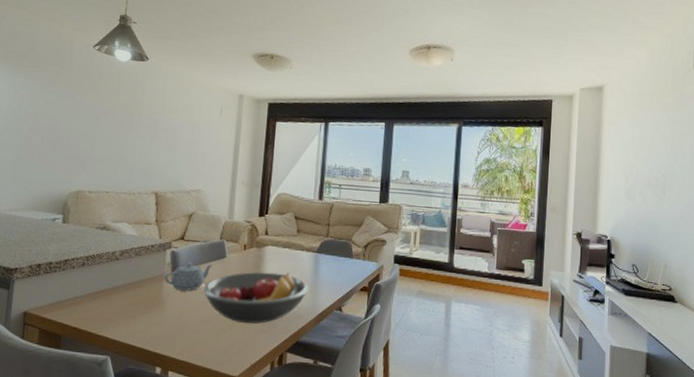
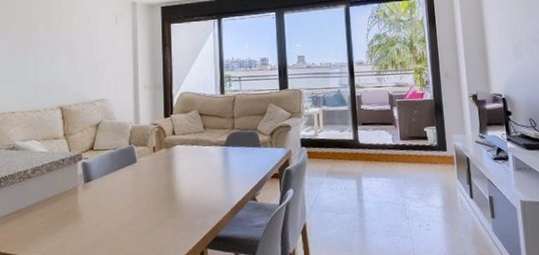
teapot: present [164,261,214,291] -> none [77,171,126,200]
fruit bowl: present [203,272,309,324] -> none [118,169,221,226]

